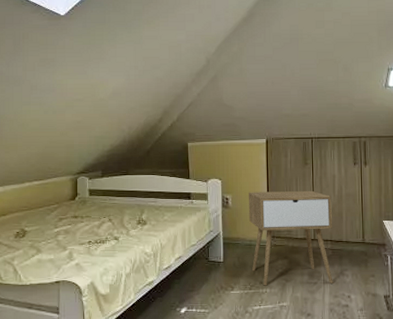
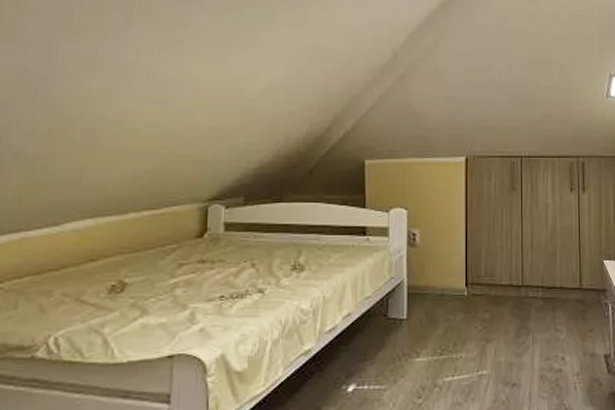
nightstand: present [249,190,333,286] -> none [442,223,545,349]

